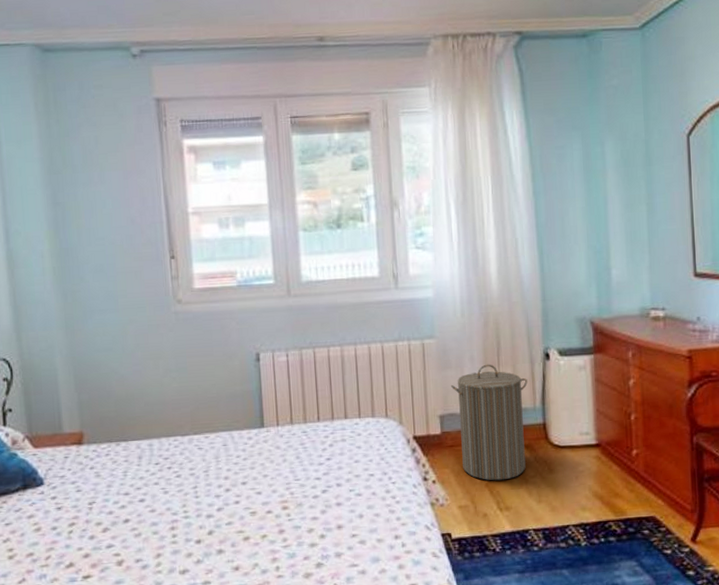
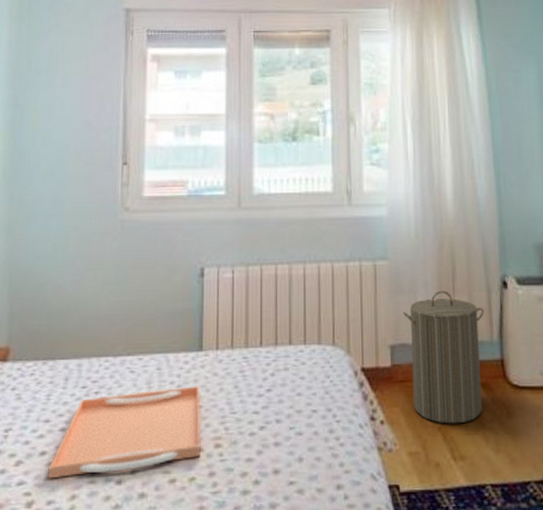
serving tray: none [133,457,270,542] -> present [48,385,201,479]

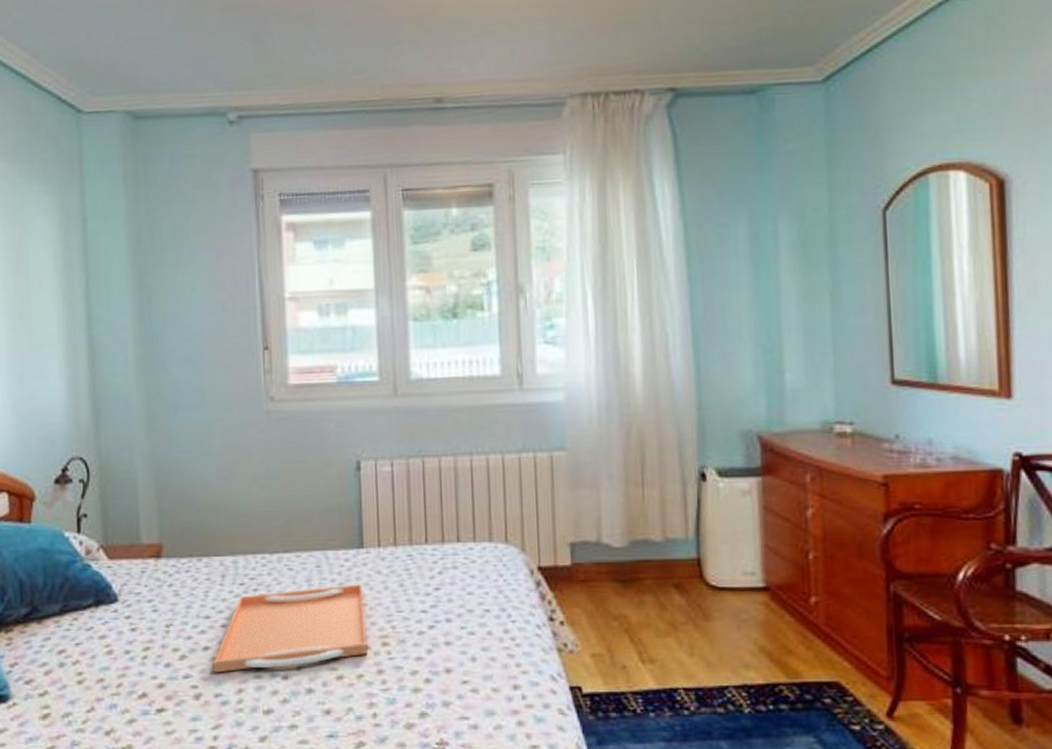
laundry hamper: present [402,290,484,424] -> none [583,483,678,626]

